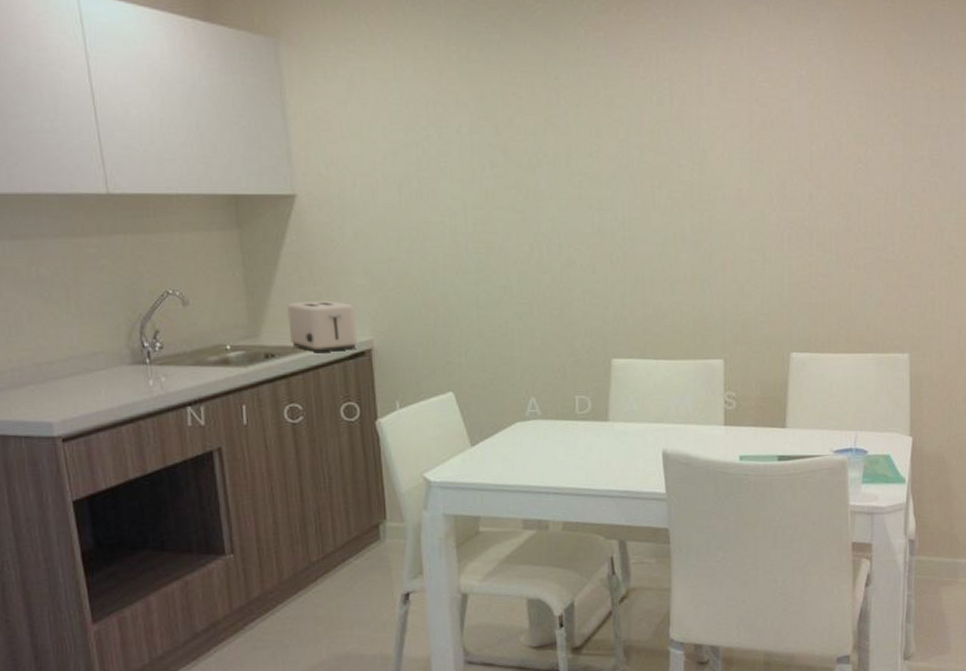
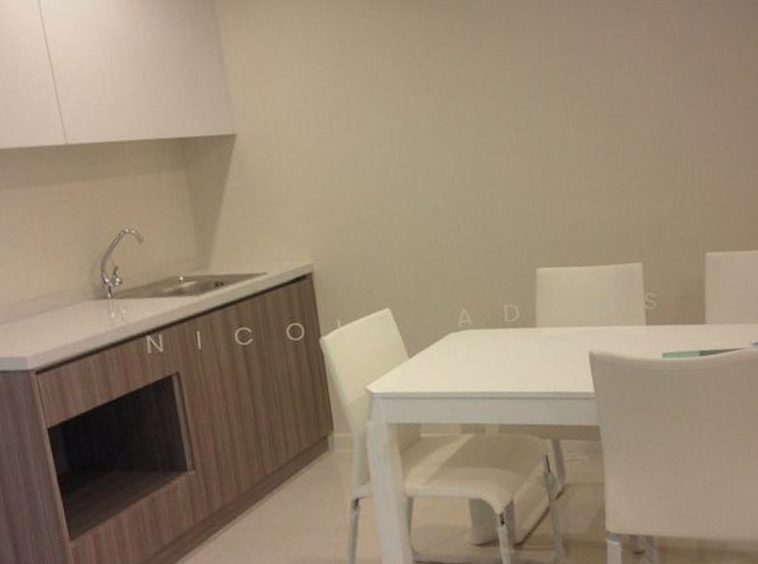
toaster: present [287,300,357,353] -> none [233,230,298,280]

